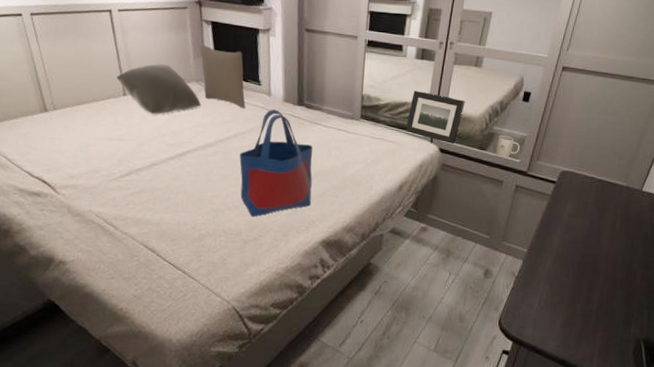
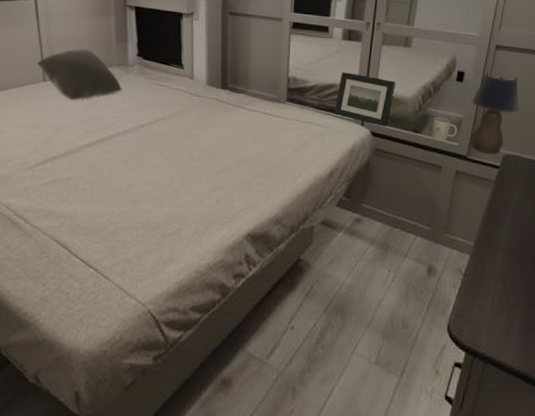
pillow: present [200,44,245,108] -> none [122,29,167,93]
tote bag: present [239,109,313,217] -> none [160,93,238,208]
table lamp: none [532,94,580,171] -> present [472,73,519,155]

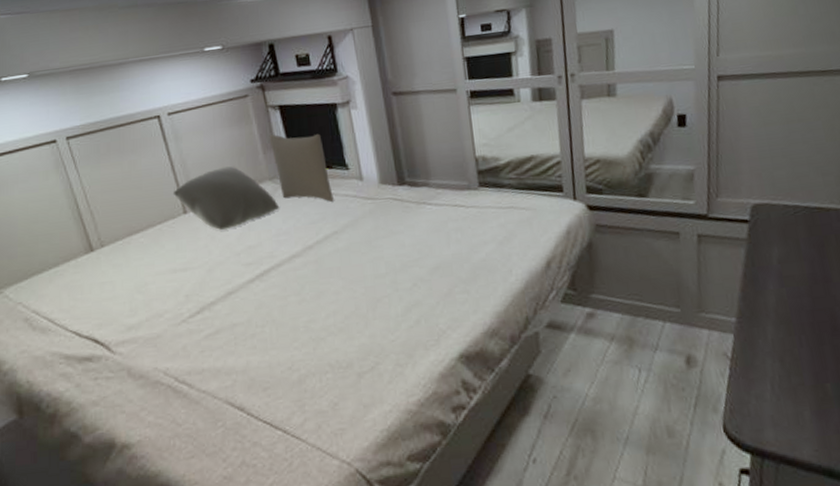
pillow: none [122,29,167,93] -> present [269,133,334,202]
picture frame: present [334,72,396,127] -> none [538,139,606,197]
mug: present [430,116,458,141] -> none [657,172,691,202]
table lamp: present [472,73,519,155] -> none [701,108,760,209]

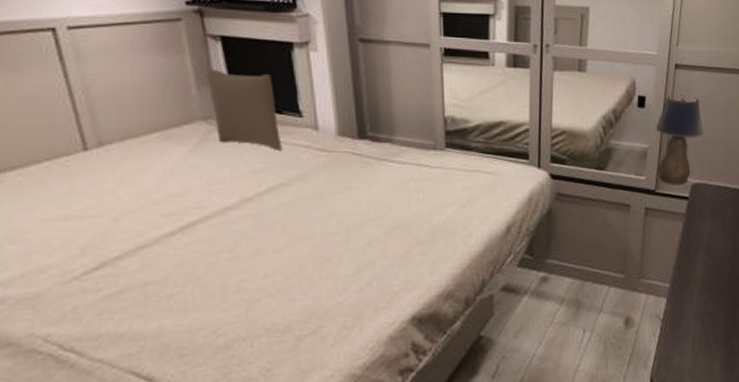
pillow: present [173,166,280,230] -> none [69,100,214,173]
table lamp: none [701,108,760,209] -> present [656,95,703,186]

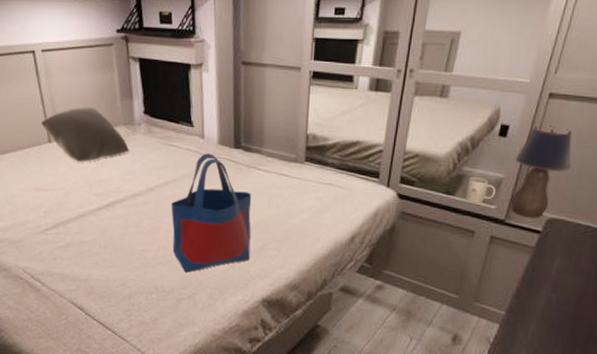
pillow: none [69,100,214,173] -> present [40,107,130,162]
pillow: present [205,67,282,151] -> none [127,83,177,153]
tote bag: none [280,147,390,301] -> present [171,153,252,273]
mug: none [614,148,644,176] -> present [464,176,496,203]

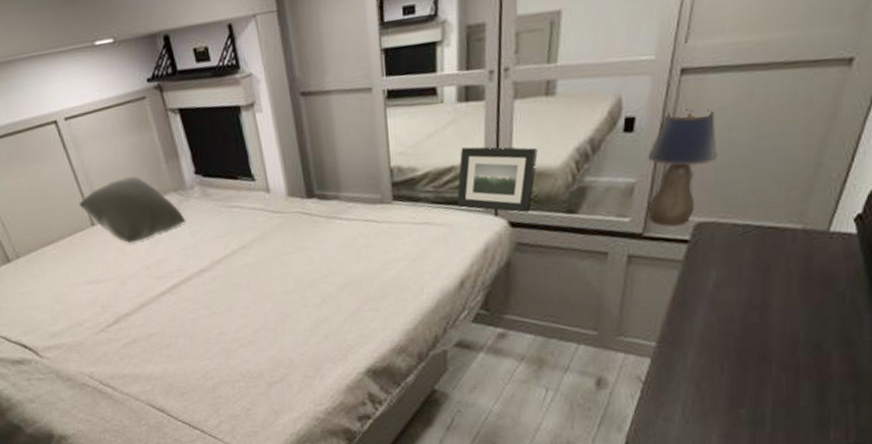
tote bag: present [171,153,252,273] -> none [244,209,344,352]
picture frame: none [357,128,428,188] -> present [456,147,538,213]
mug: present [464,176,496,203] -> none [589,185,629,219]

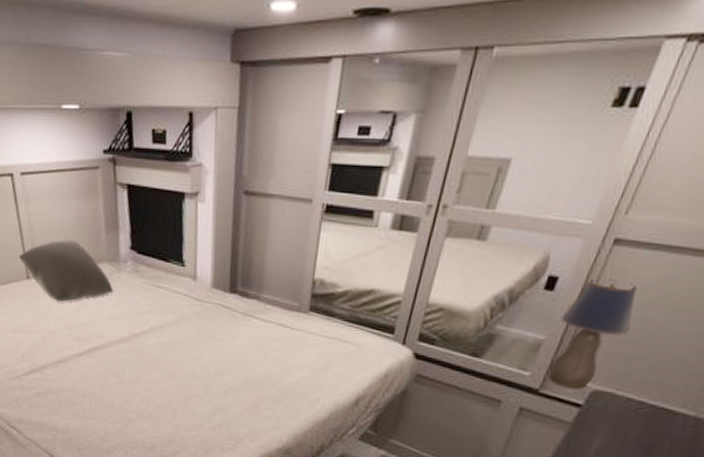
picture frame: present [456,147,538,213] -> none [368,274,457,348]

